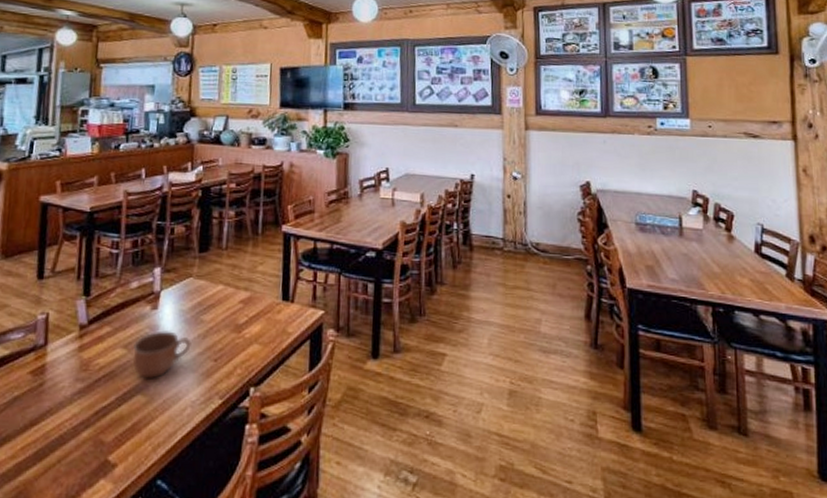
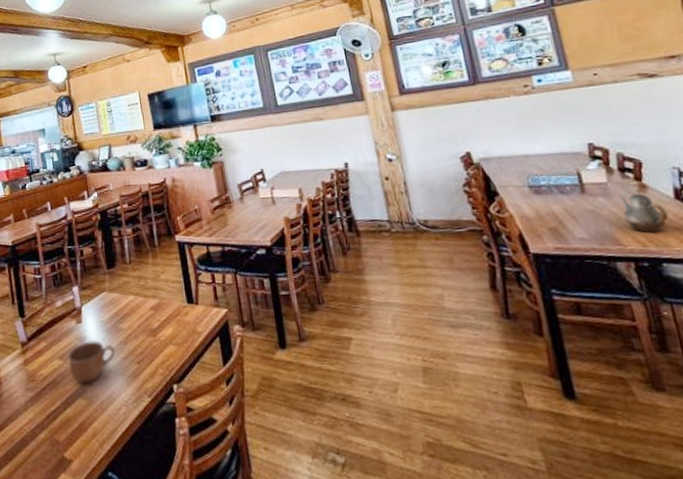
teapot: none [710,239,747,282] -> present [619,189,669,234]

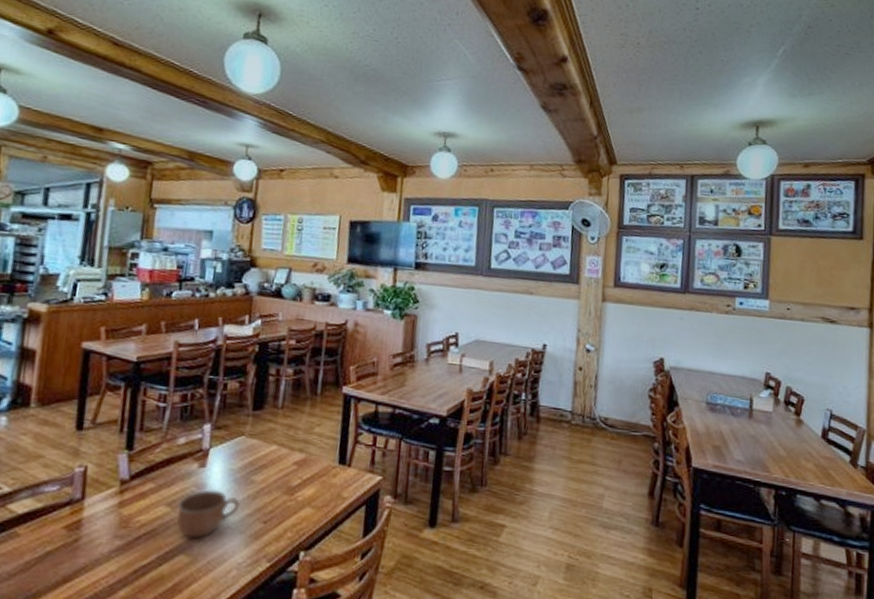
teapot: present [619,189,669,234] -> none [777,423,813,466]

